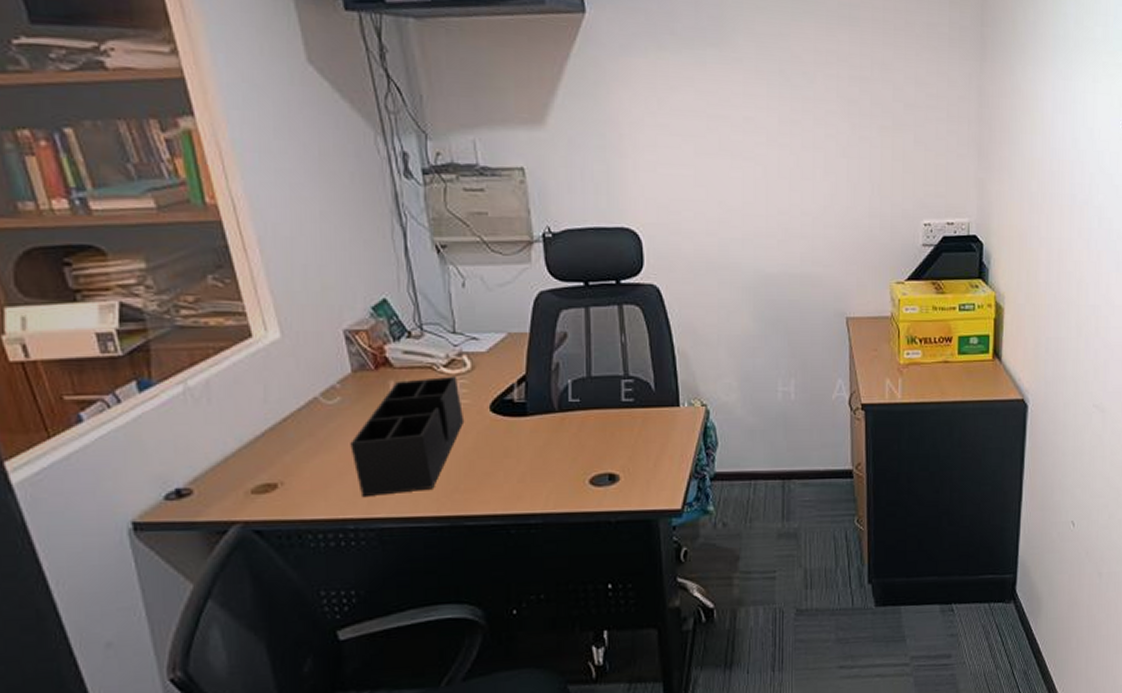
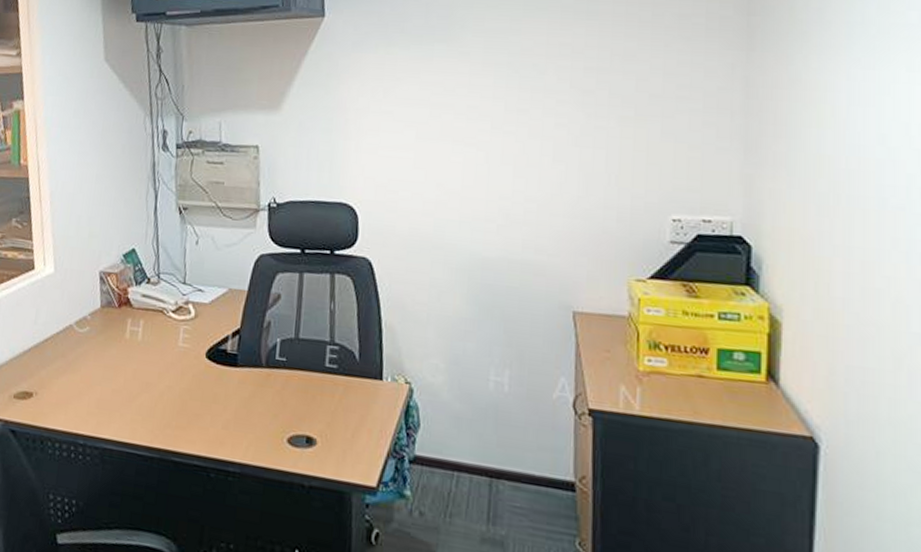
desk organizer: present [350,375,465,496] -> none [90,319,184,421]

